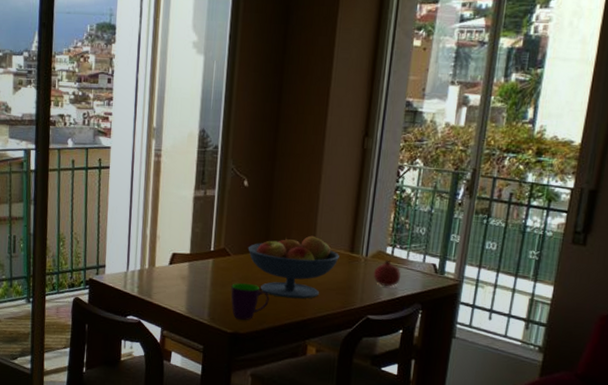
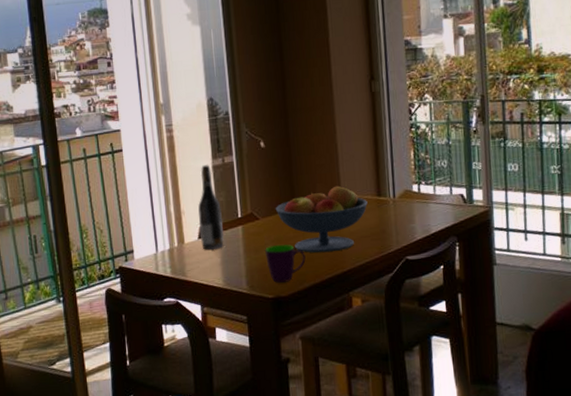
wine bottle: none [171,194,196,278] -> present [198,165,224,250]
fruit: present [373,259,401,287] -> none [404,197,432,225]

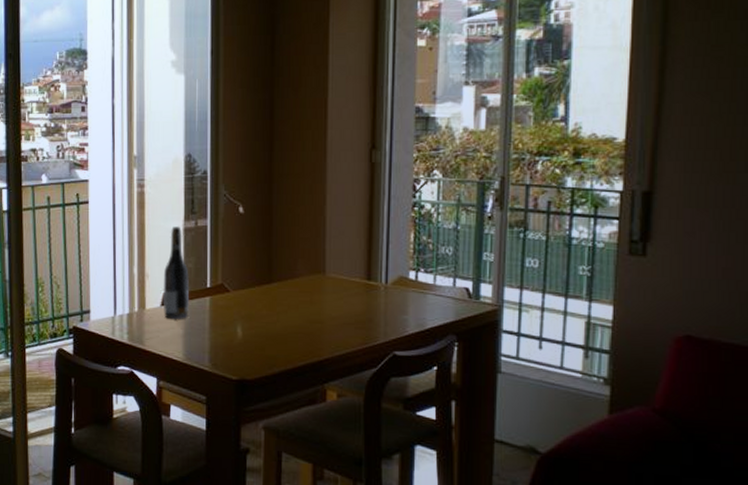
mug: present [265,244,306,283] -> none [233,321,278,364]
fruit bowl: present [275,185,368,253] -> none [249,263,355,337]

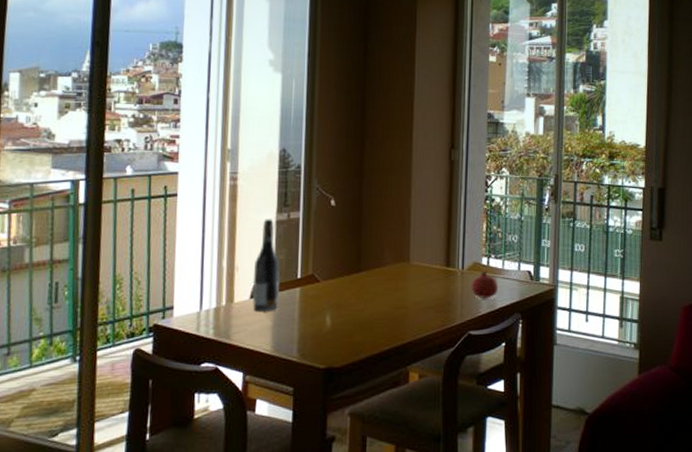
fruit: none [396,286,429,318] -> present [471,271,499,299]

